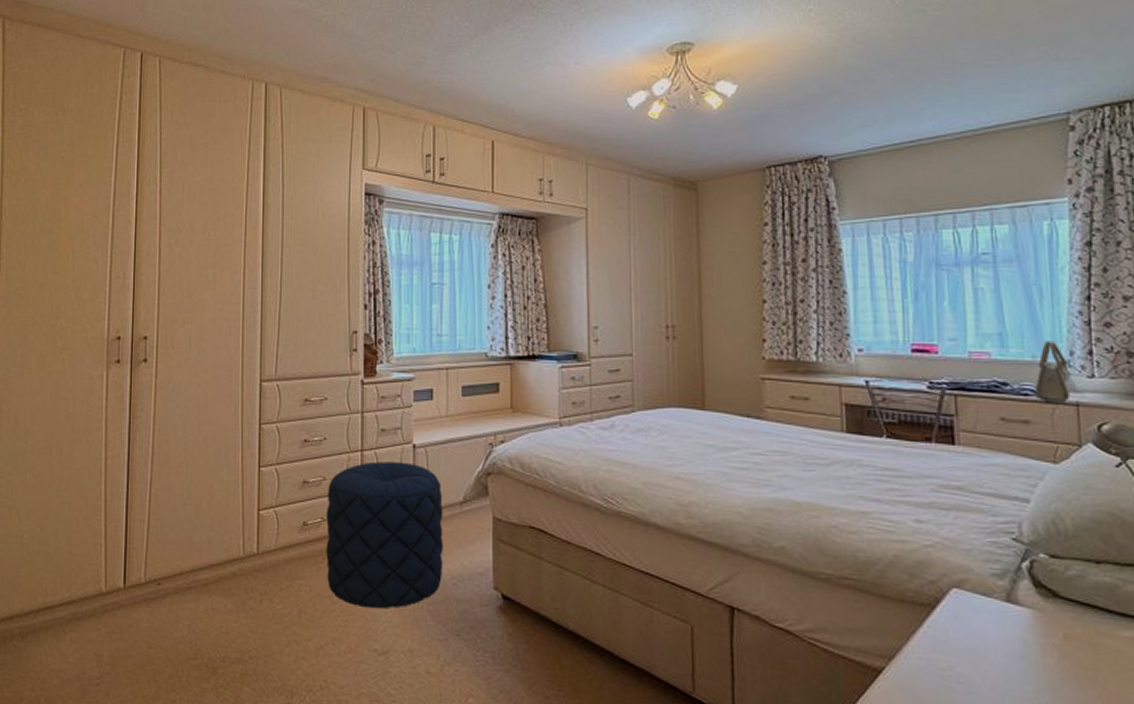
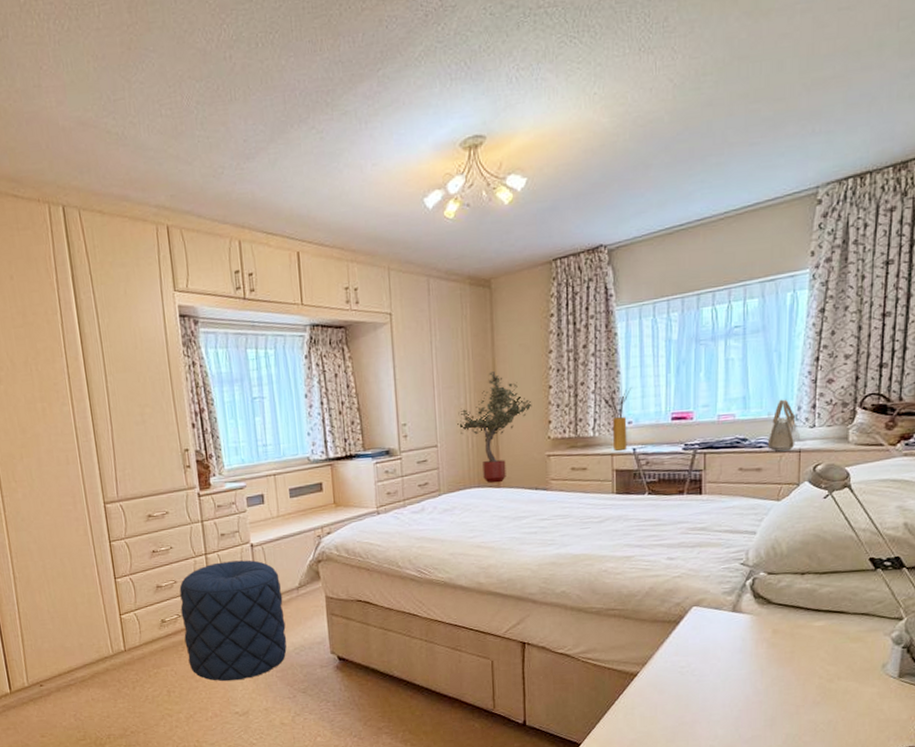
potted tree: none [656,279,743,405] -> present [457,371,532,484]
vase: none [825,310,862,381] -> present [601,387,632,451]

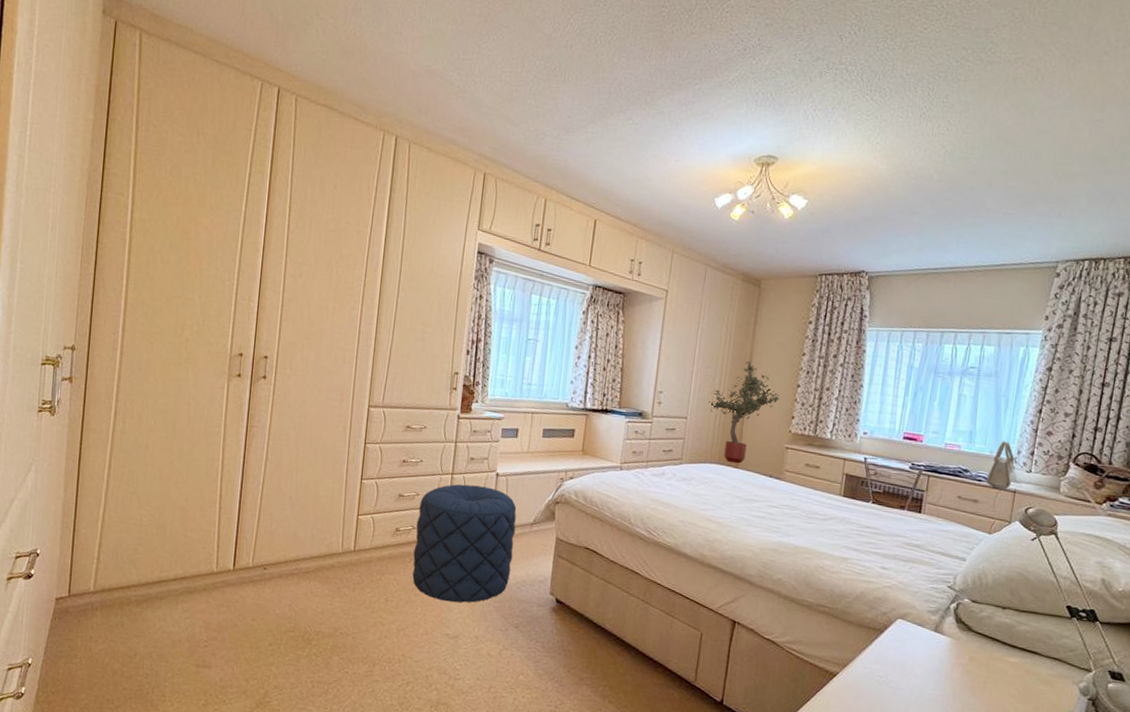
vase: present [601,387,632,451] -> none [843,401,872,457]

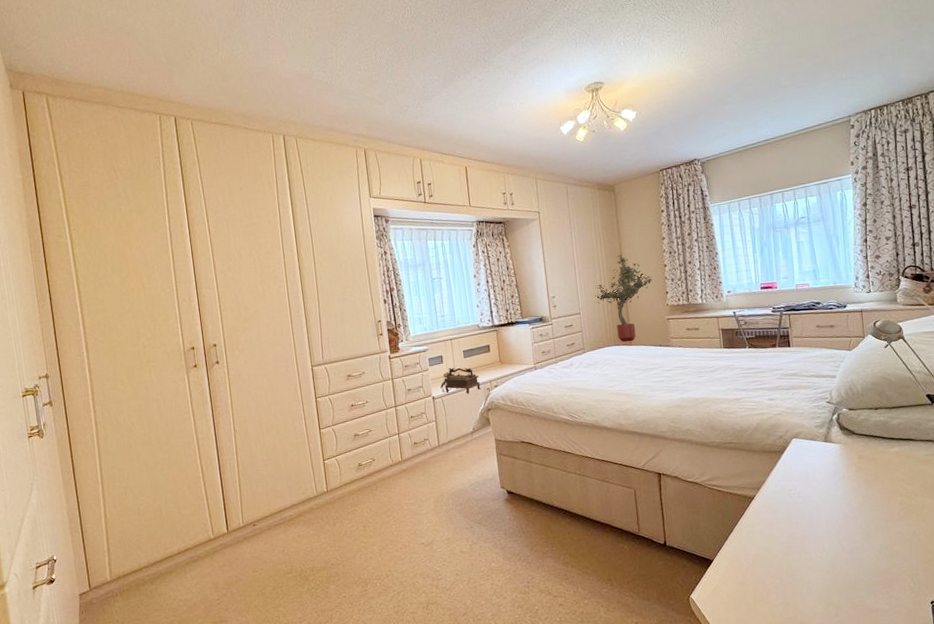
pouf: present [412,484,517,603] -> none [373,410,464,516]
decorative box: none [508,444,555,481] -> present [440,367,481,395]
handbag: present [987,441,1018,489] -> none [836,271,861,312]

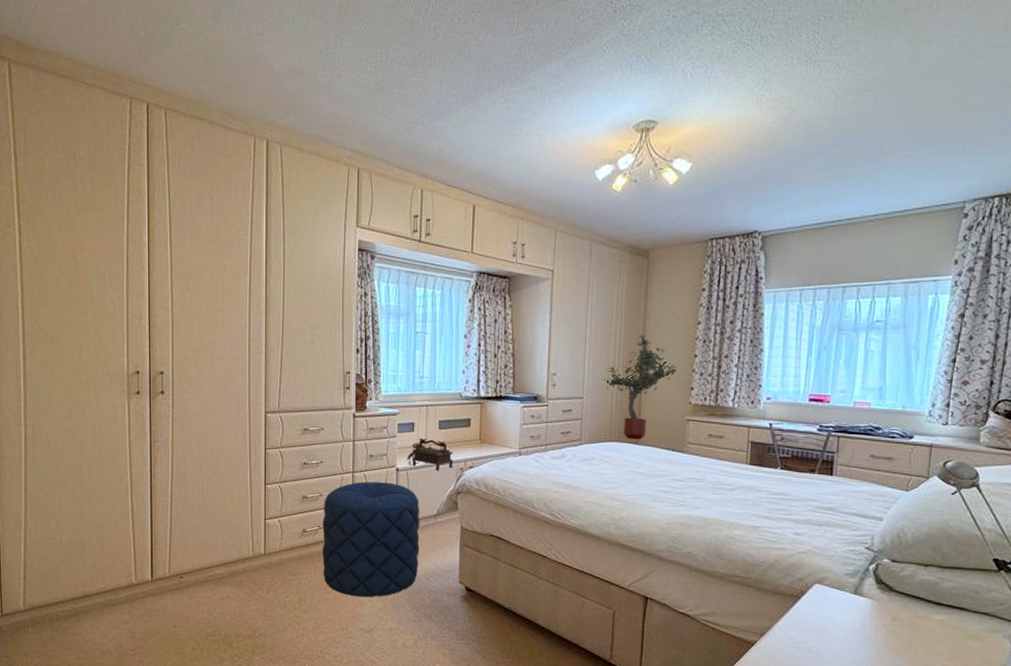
pouf: none [373,410,464,516] -> present [322,481,420,598]

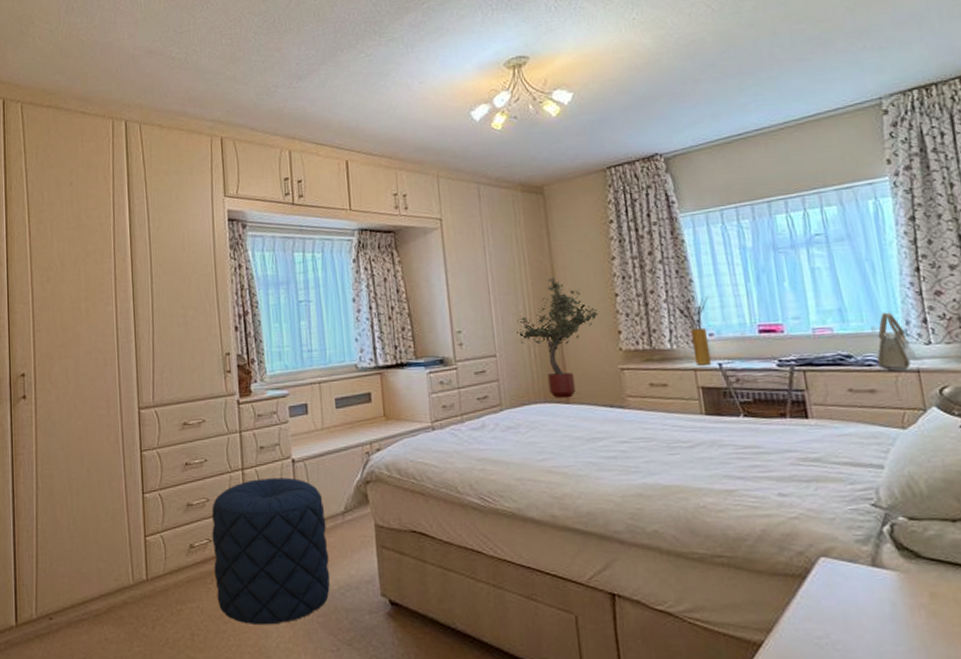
decorative box: present [407,437,454,472] -> none [303,420,358,460]
vase: none [744,366,774,424] -> present [675,297,712,366]
handbag: none [901,394,933,444] -> present [877,312,917,371]

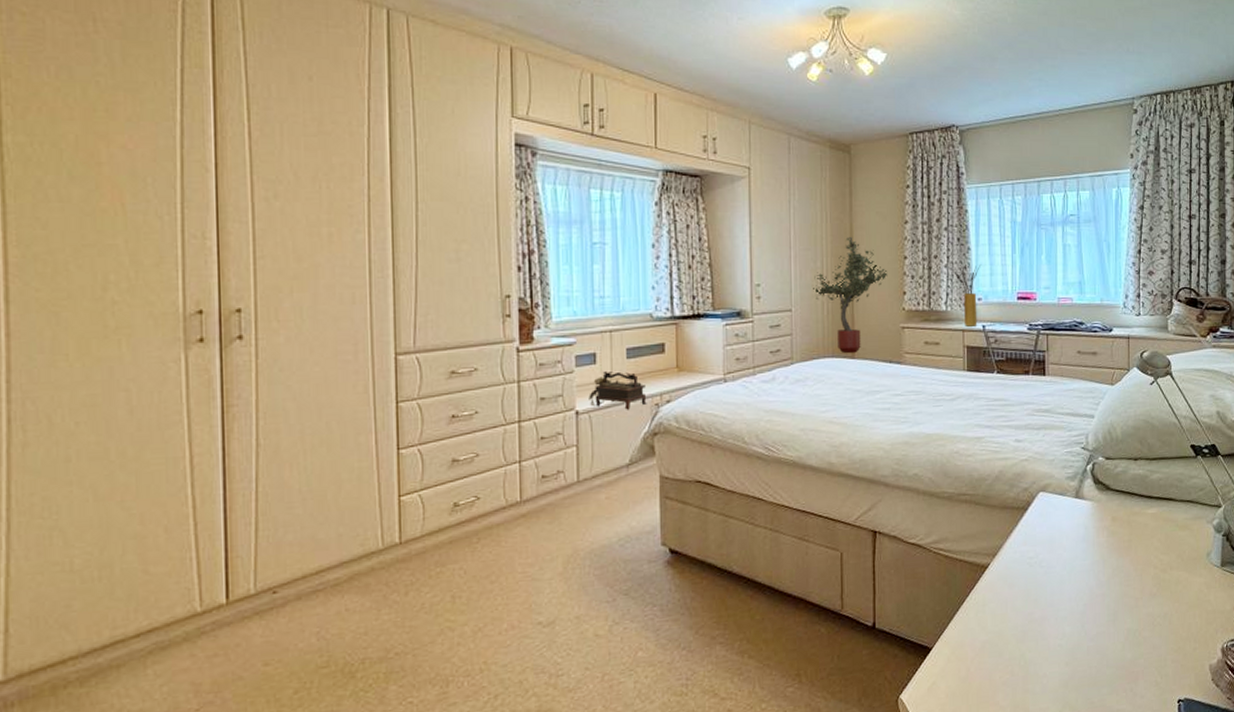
pouf: present [212,477,331,625] -> none [480,430,610,582]
decorative box: none [303,420,358,460] -> present [589,370,647,411]
handbag: present [877,312,917,371] -> none [1102,287,1129,337]

